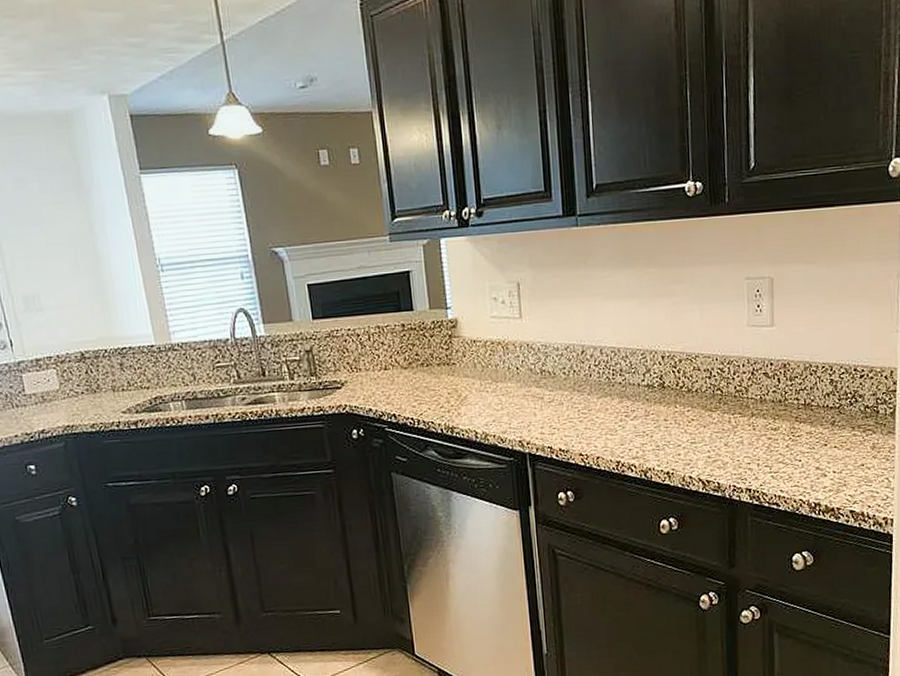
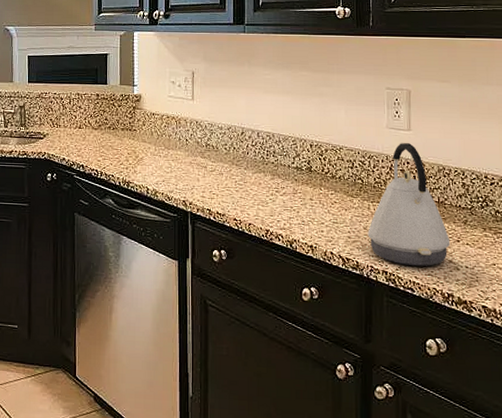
kettle: none [729,341,818,479] -> present [367,143,451,267]

